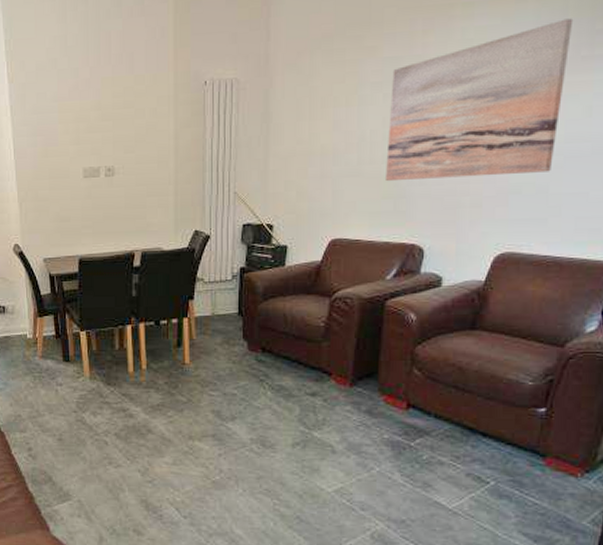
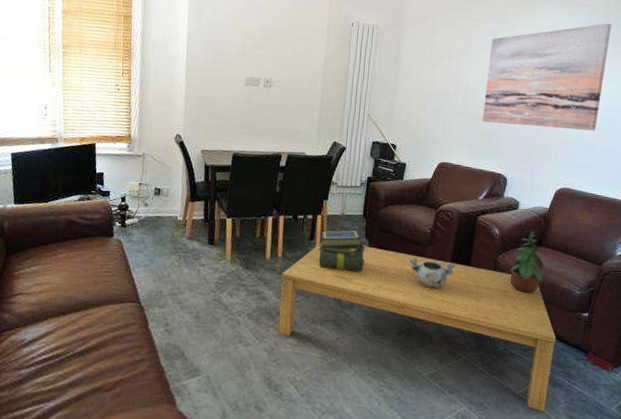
coffee table: none [148,348,501,527] -> present [278,242,557,411]
stack of books: none [186,332,246,378] -> present [317,230,366,272]
decorative bowl: none [299,356,360,391] -> present [409,257,456,288]
potted plant: none [434,311,480,389] -> present [510,231,544,294]

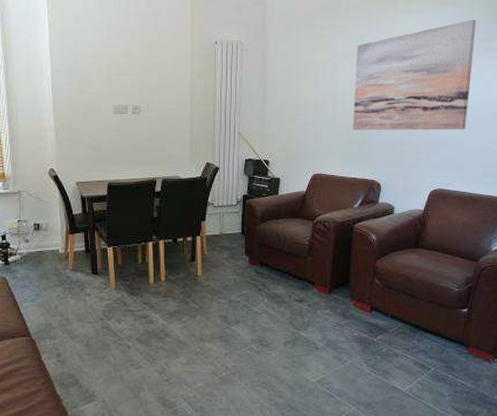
coffee table: present [278,242,557,411] -> none [166,262,438,405]
stack of books: present [317,230,366,272] -> none [199,248,247,288]
decorative bowl: present [409,257,456,288] -> none [289,269,336,298]
potted plant: present [510,231,544,294] -> none [389,234,422,295]

